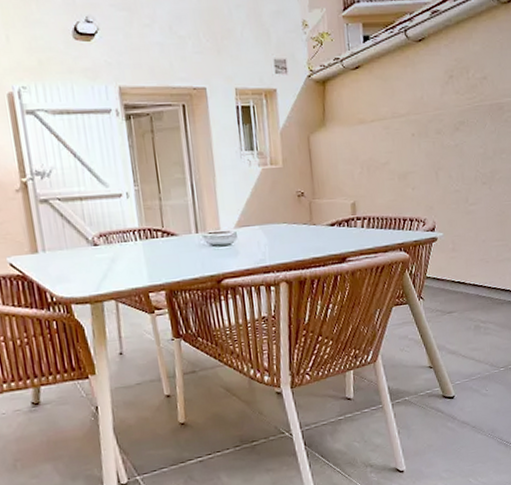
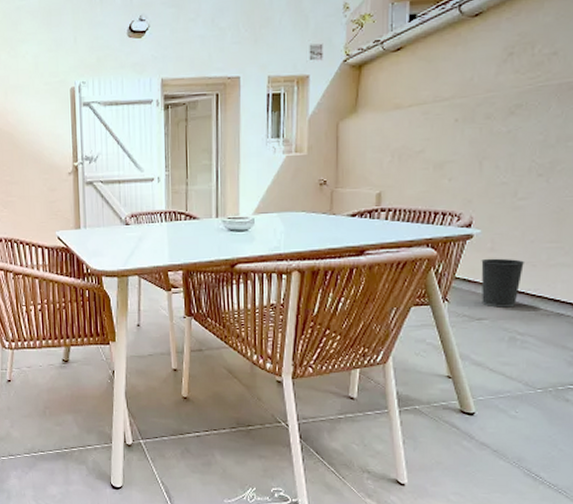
wastebasket: none [446,257,481,301] -> present [481,258,525,308]

